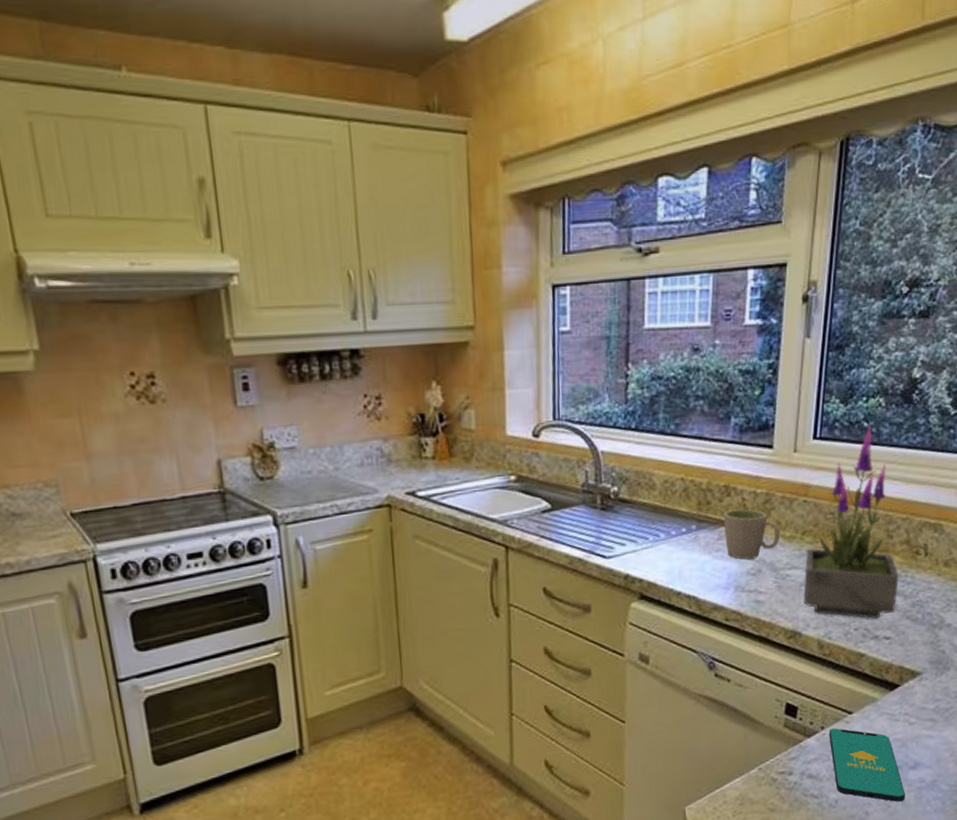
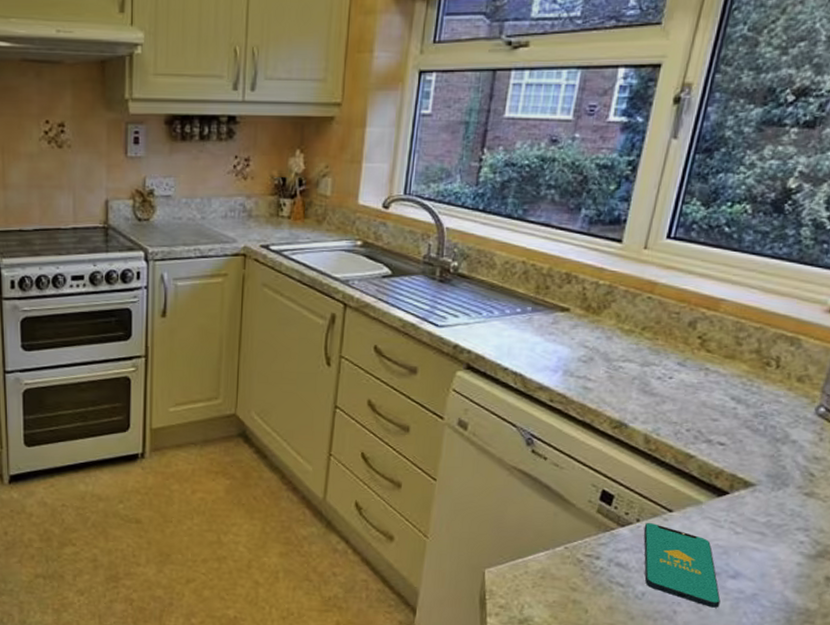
mug: present [723,509,780,560] -> none [559,297,618,346]
potted plant: present [803,426,899,619] -> none [634,231,744,423]

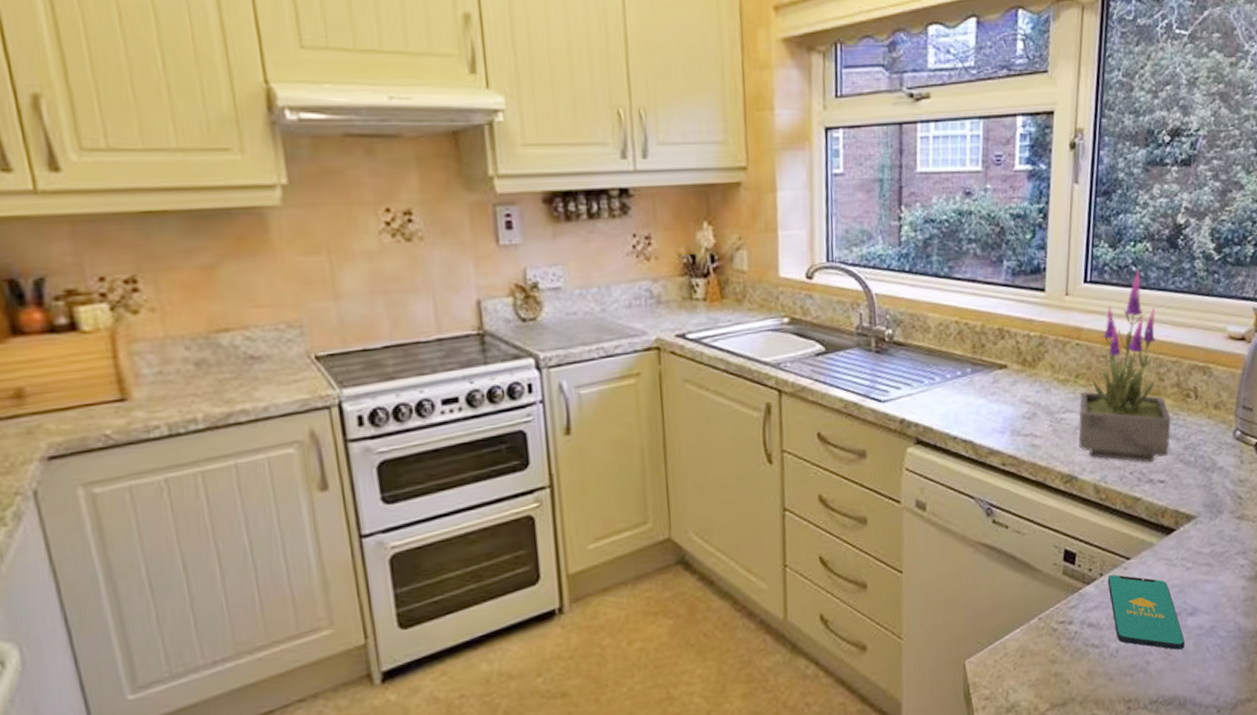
potted plant: none [634,231,744,423] -> present [1078,270,1171,462]

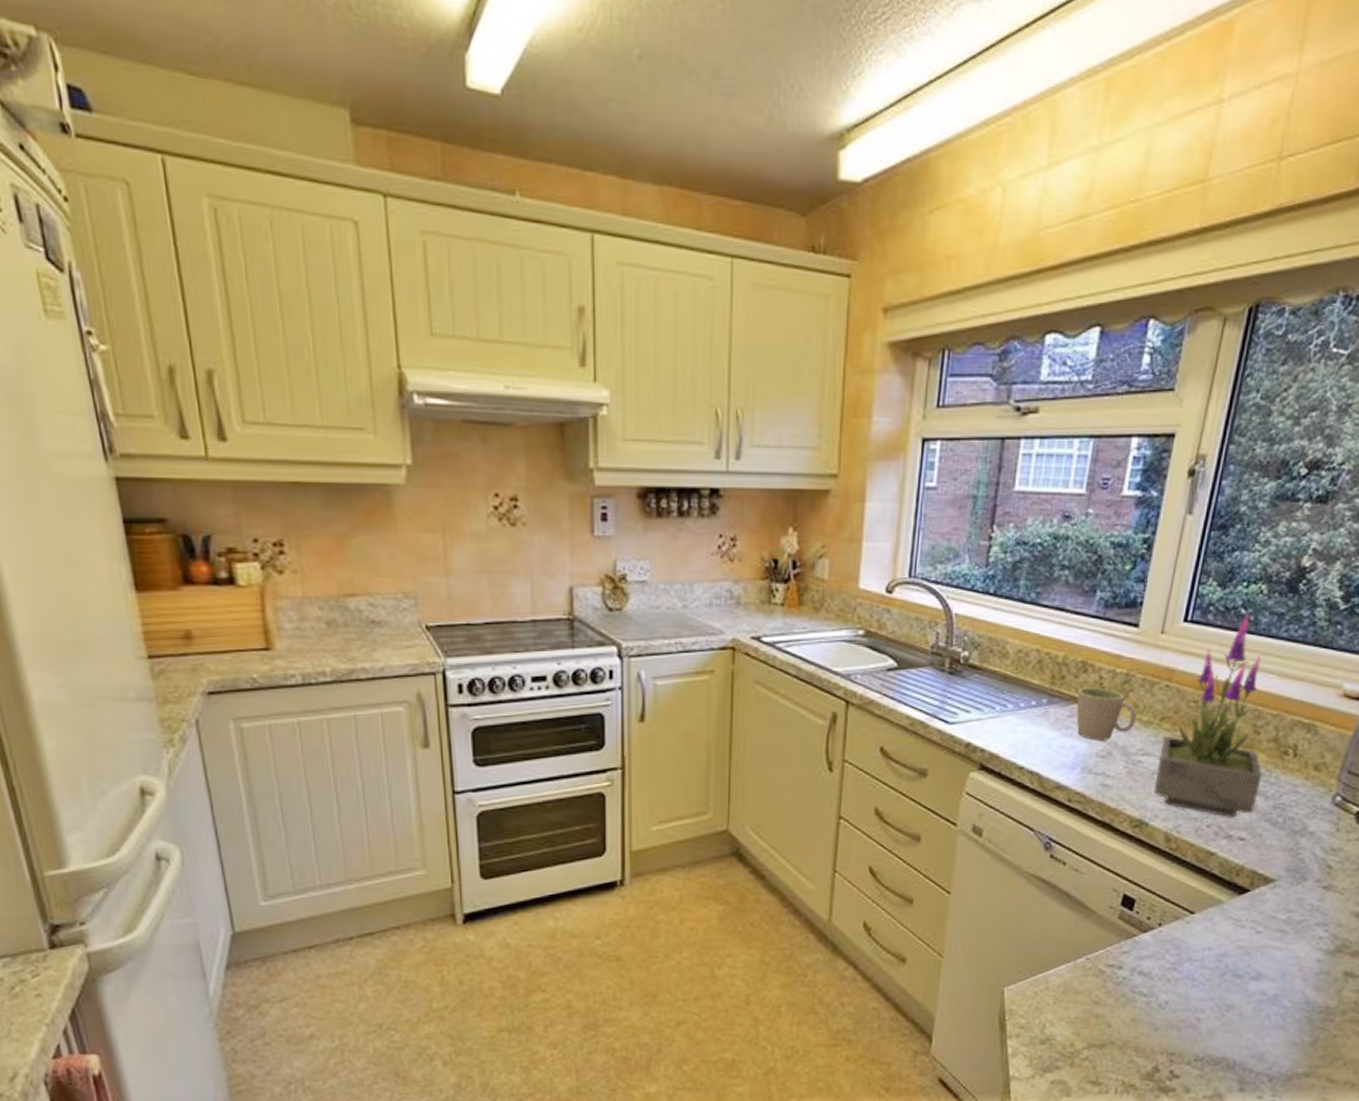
mug: none [997,352,1054,403] -> present [1076,687,1136,740]
smartphone: present [1107,574,1185,650] -> none [1166,926,1243,1012]

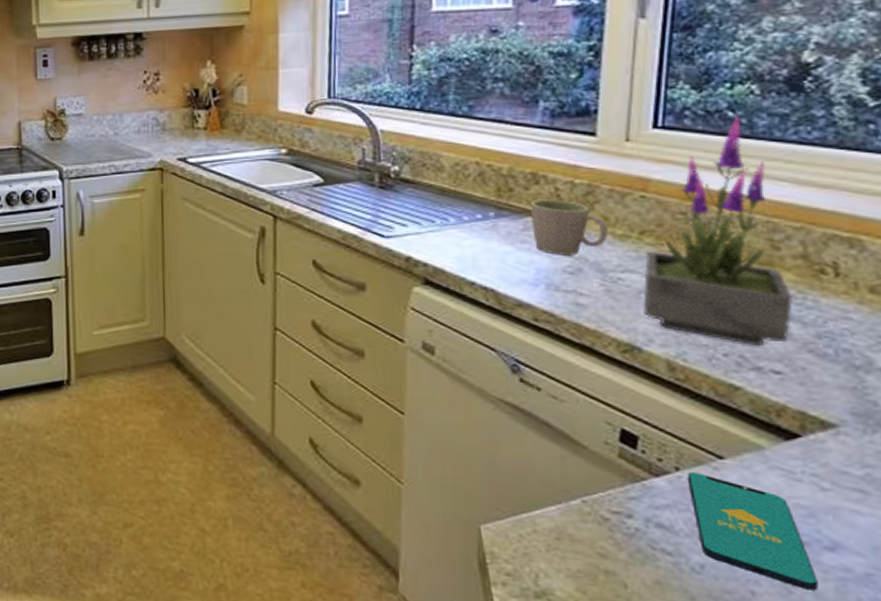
smartphone: none [1166,926,1243,1012] -> present [687,471,818,591]

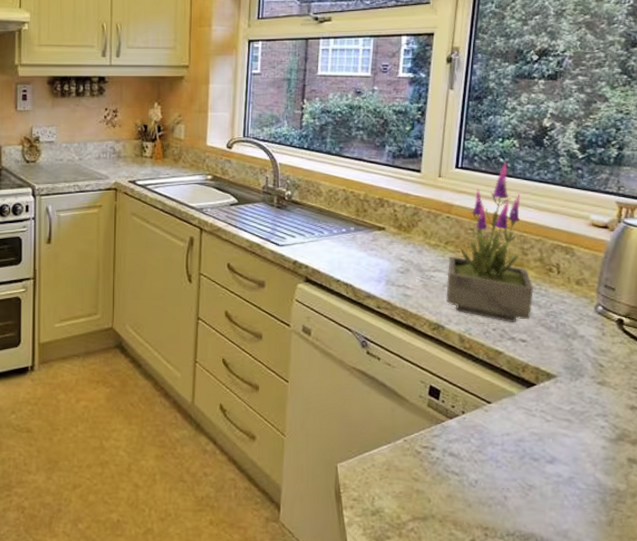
mug: present [529,199,607,255] -> none [377,218,426,259]
smartphone: present [687,471,818,591] -> none [469,414,543,492]

